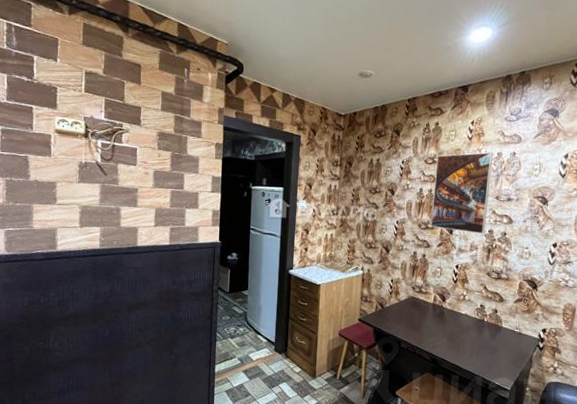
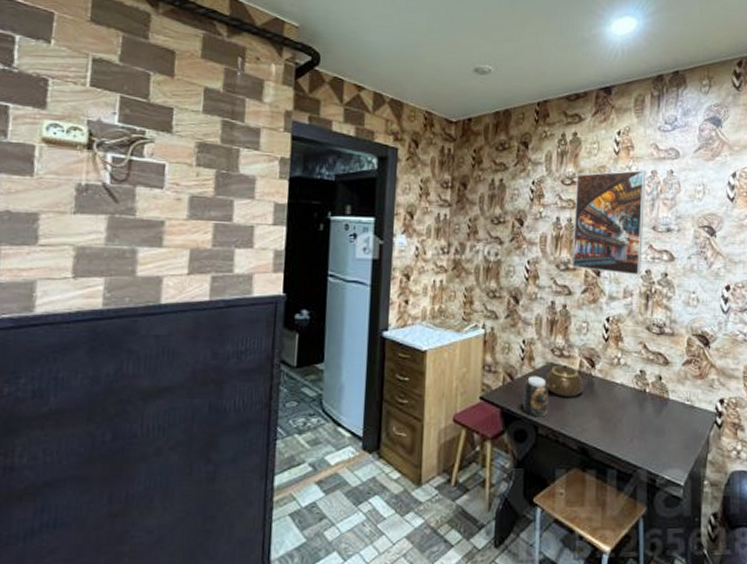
jar: none [390,305,410,335] -> present [523,376,549,417]
teapot: none [407,298,437,322] -> present [545,364,584,397]

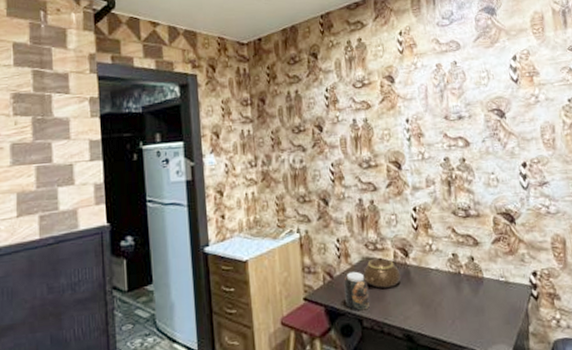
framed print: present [572,170,646,275] -> none [366,65,440,165]

